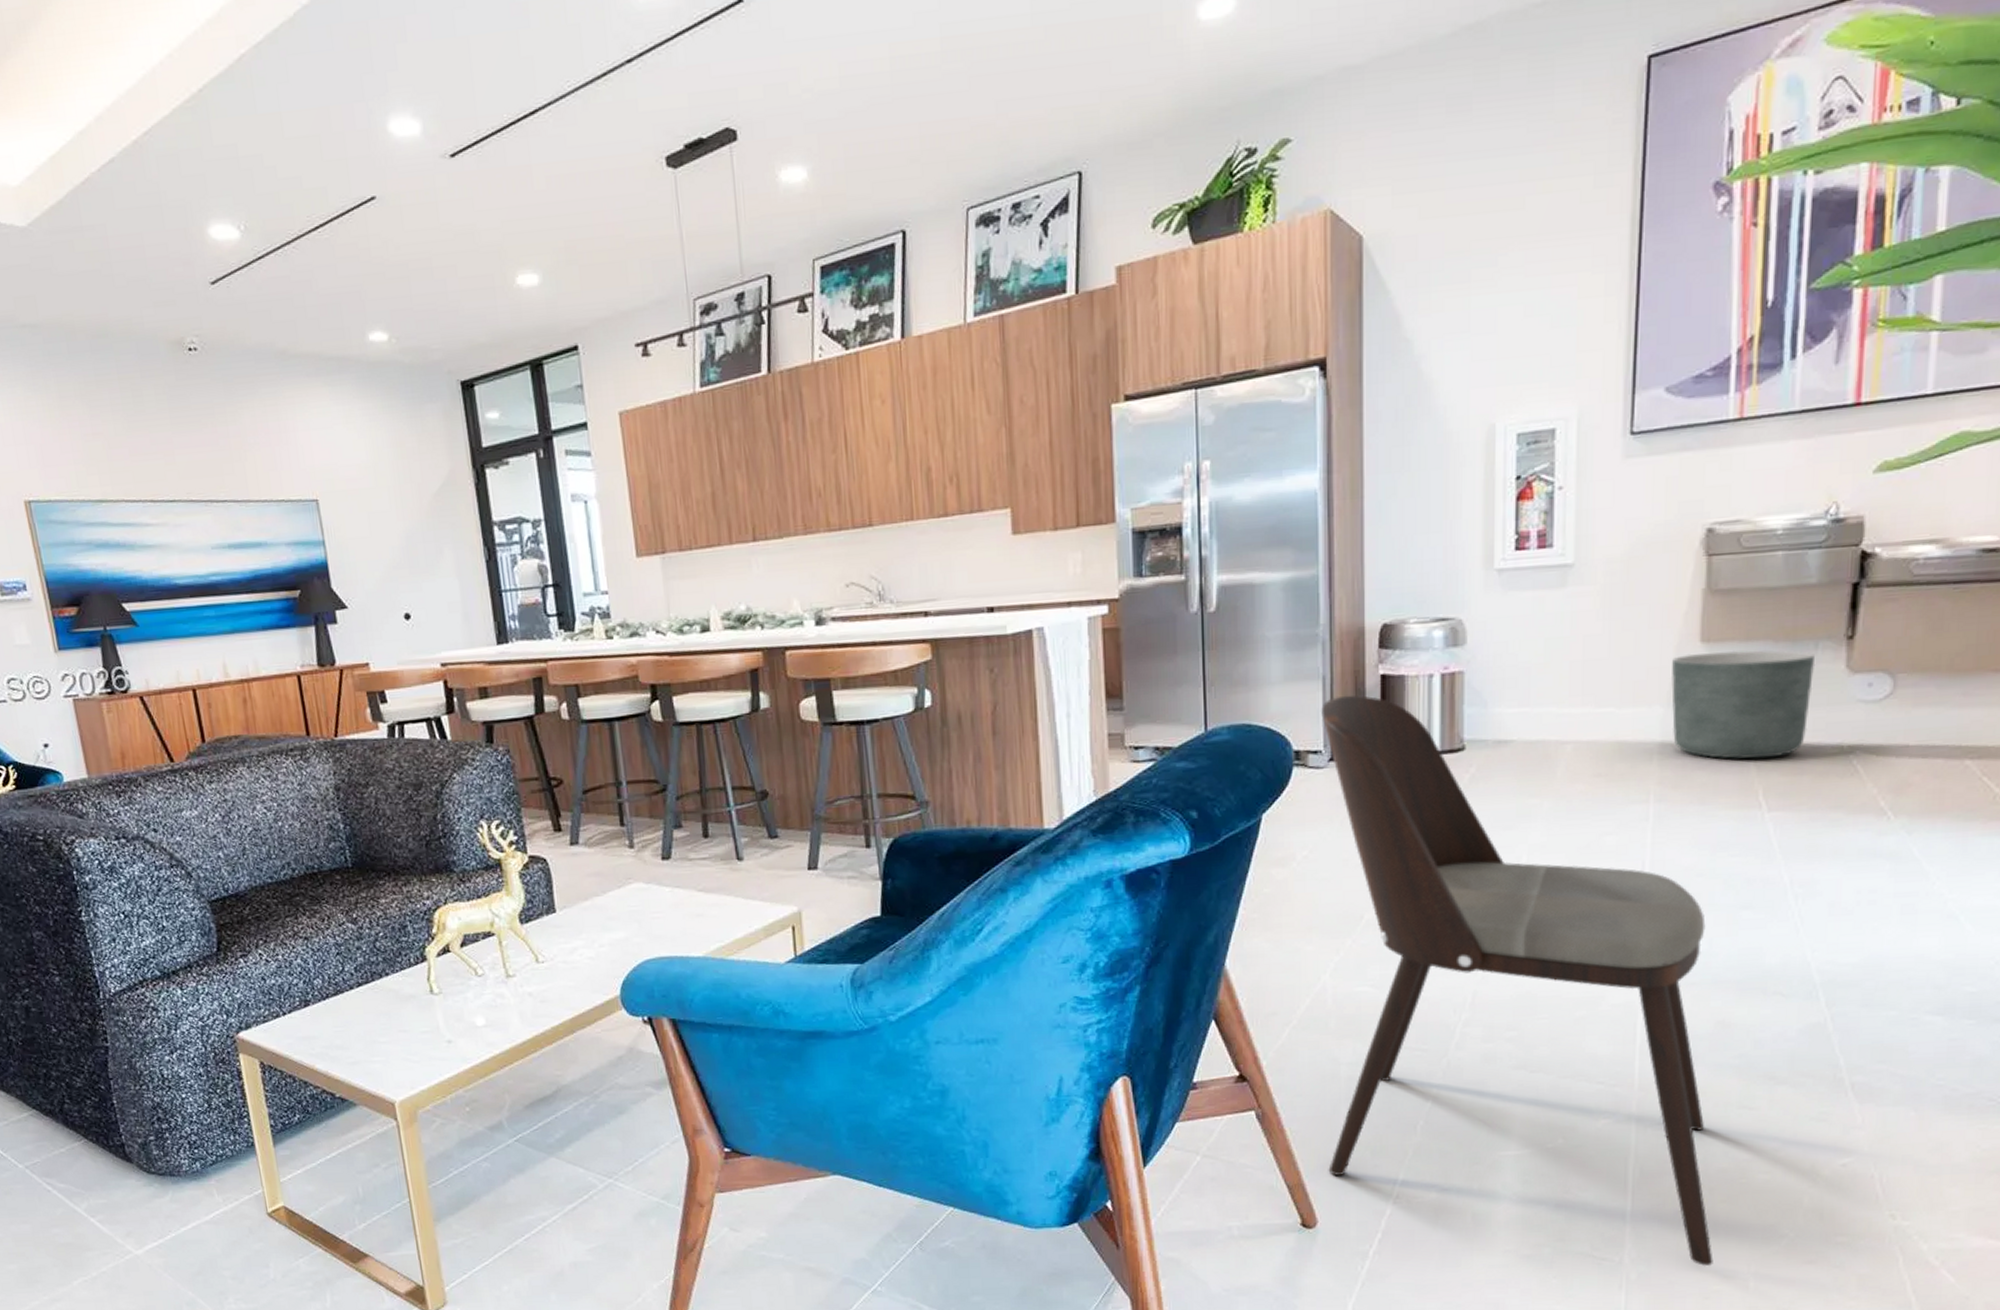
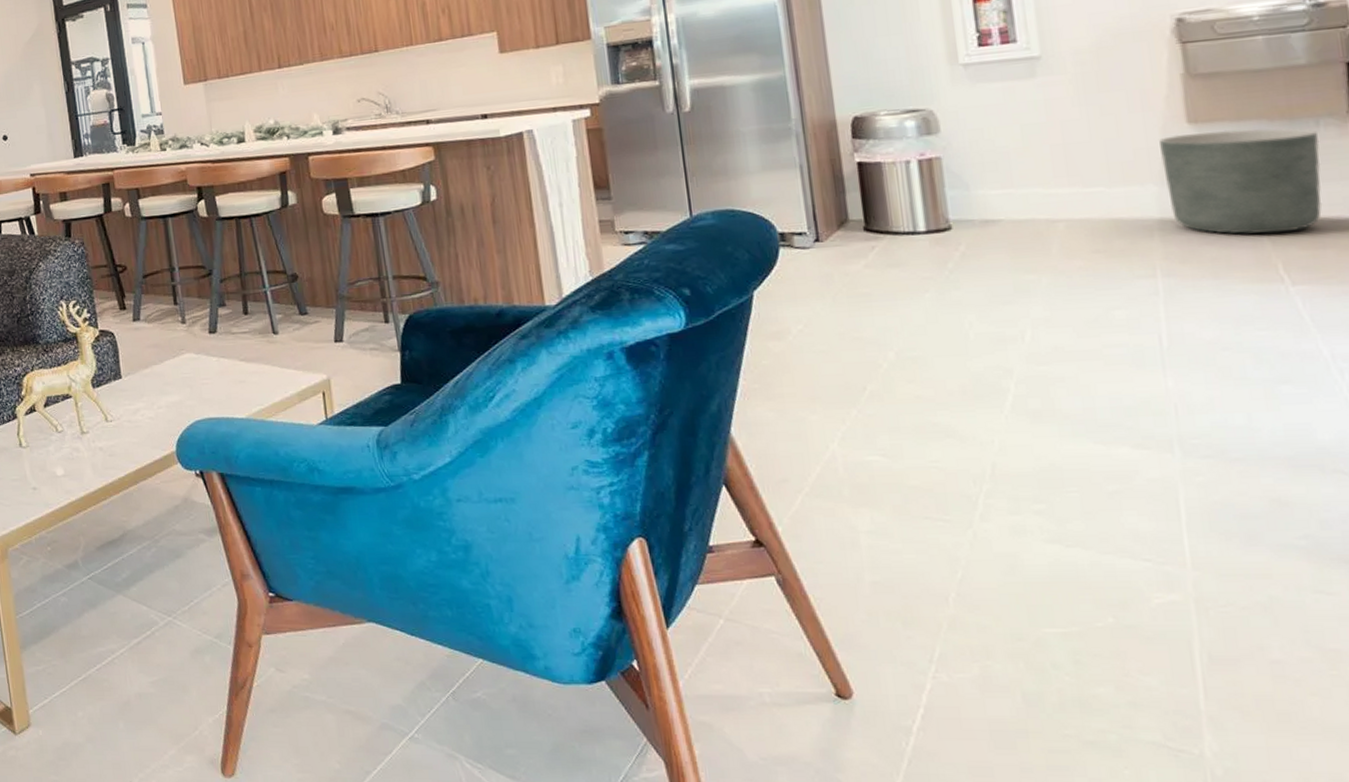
dining chair: present [1321,695,1713,1267] -> none [801,181,1314,767]

